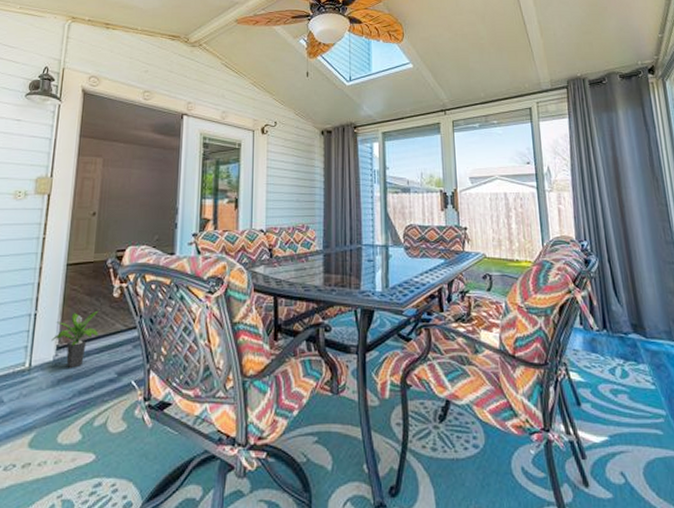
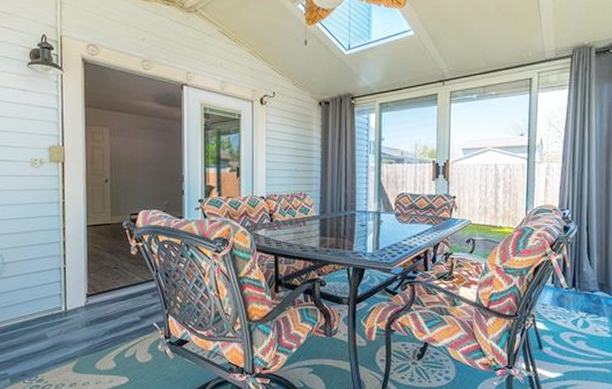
potted plant: present [51,310,99,368] -> none [81,265,121,312]

